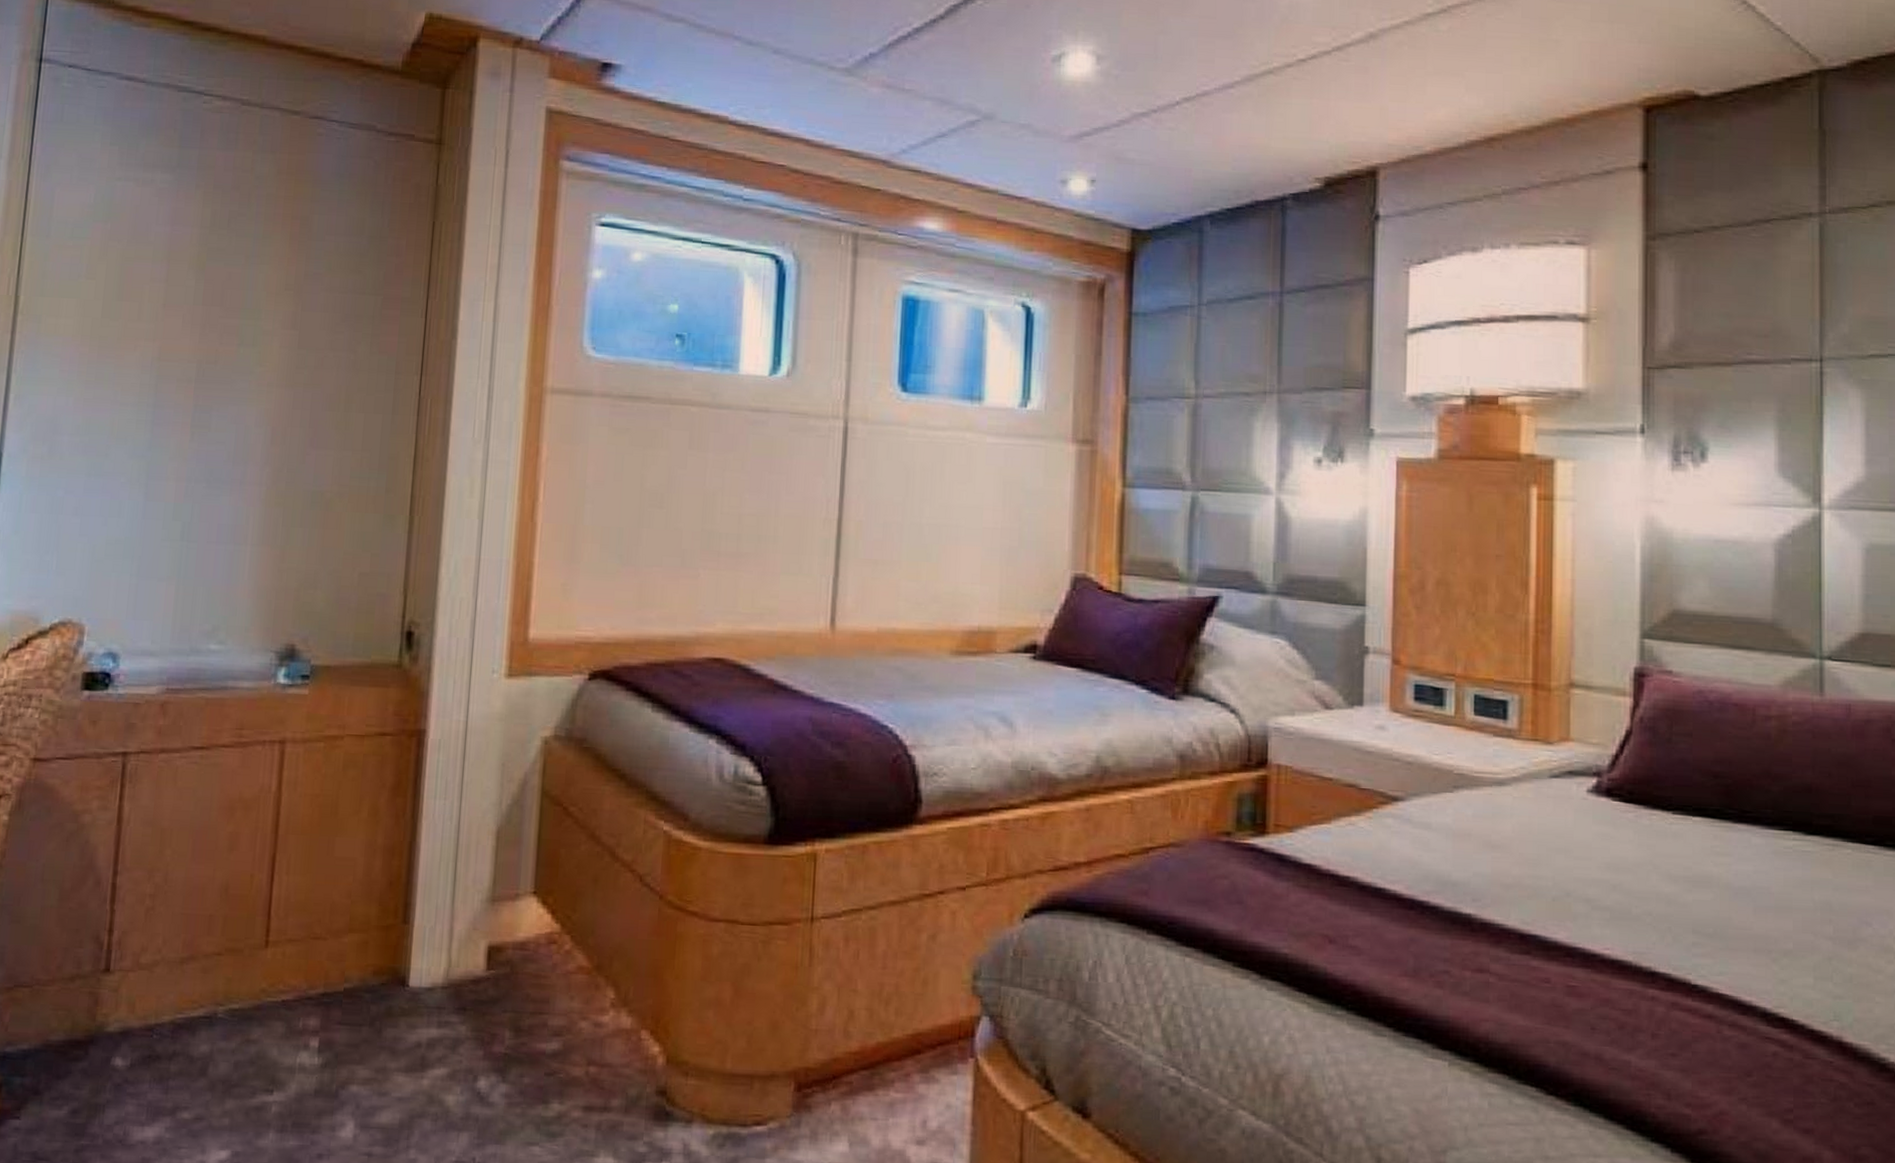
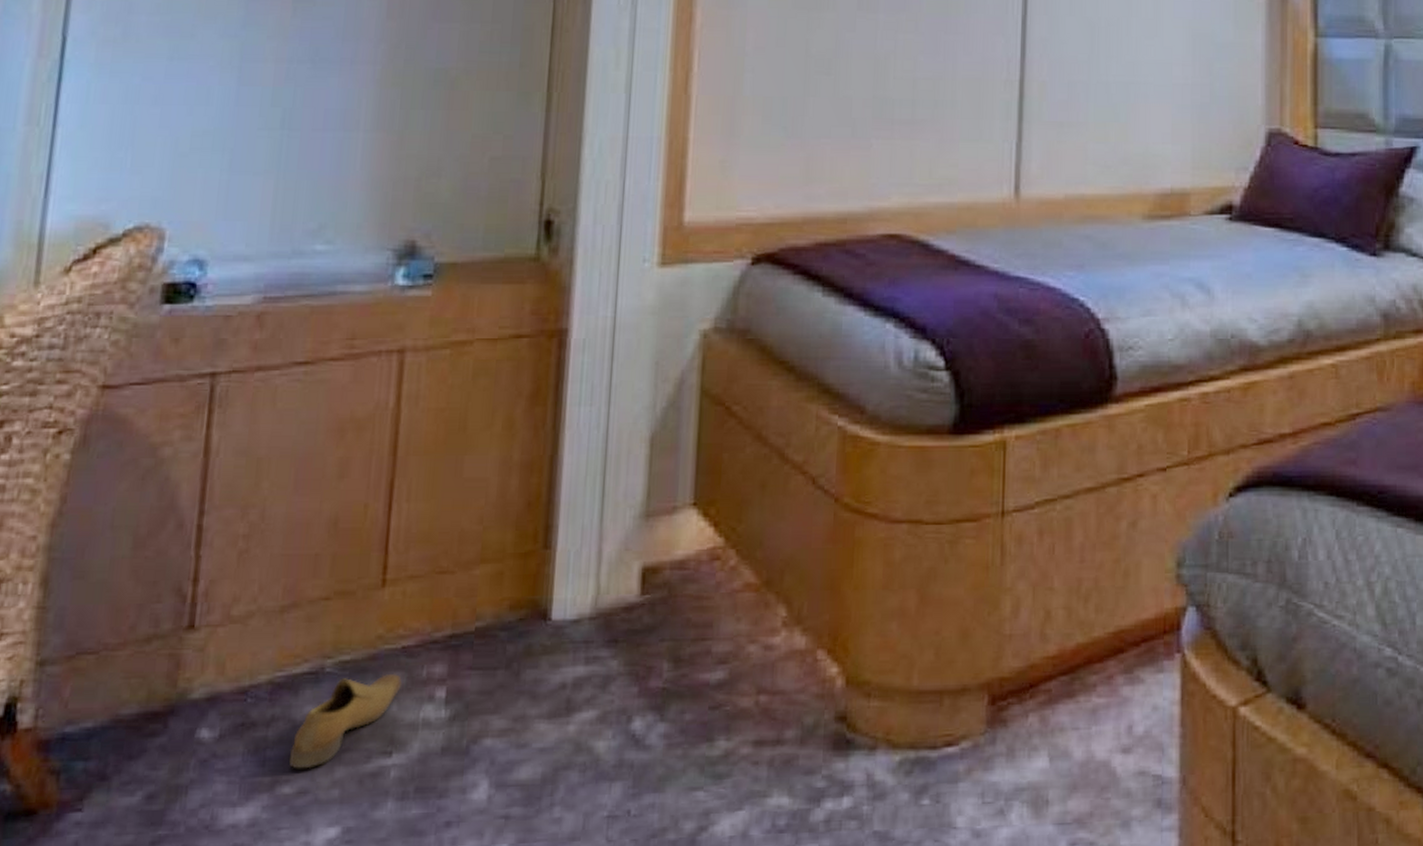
shoe: none [188,1022,282,1099] -> present [289,673,403,769]

